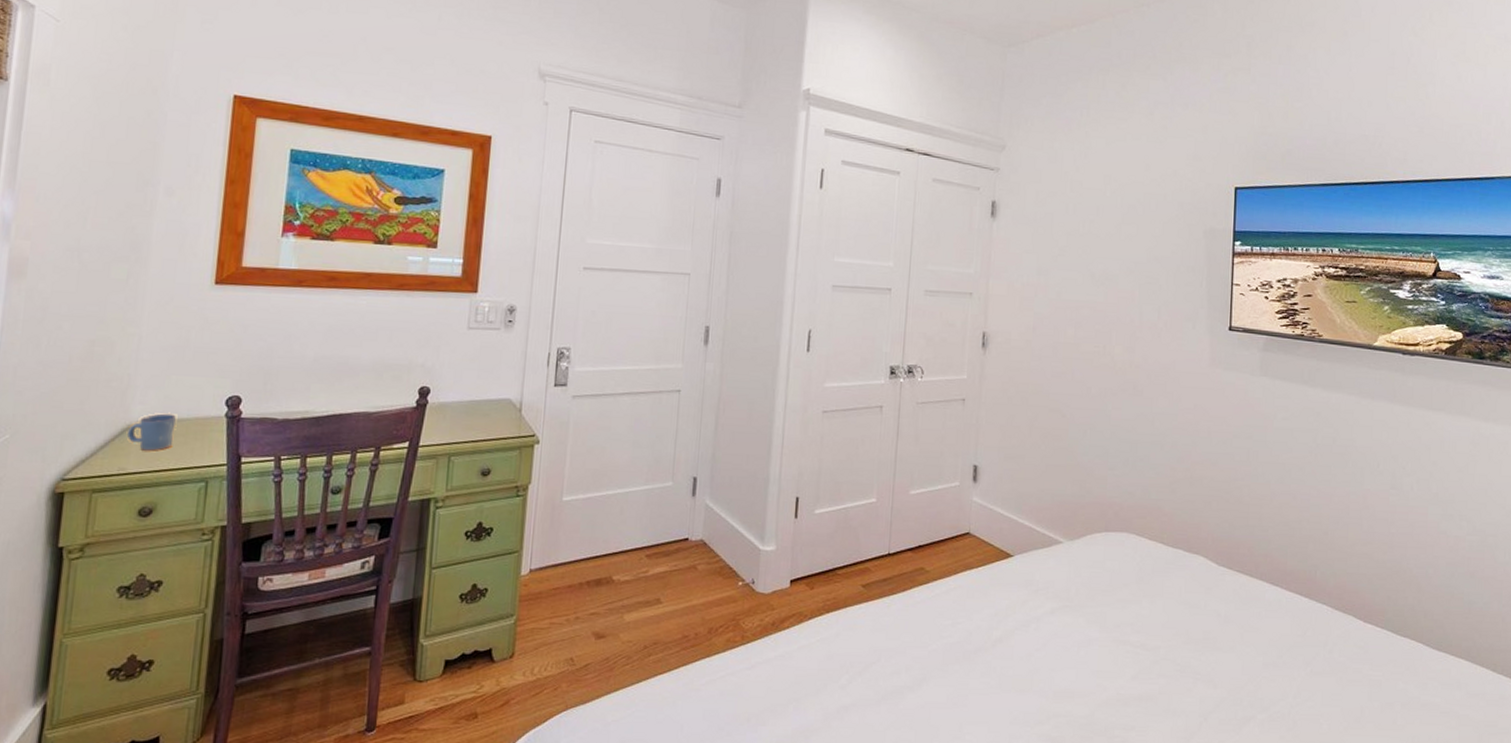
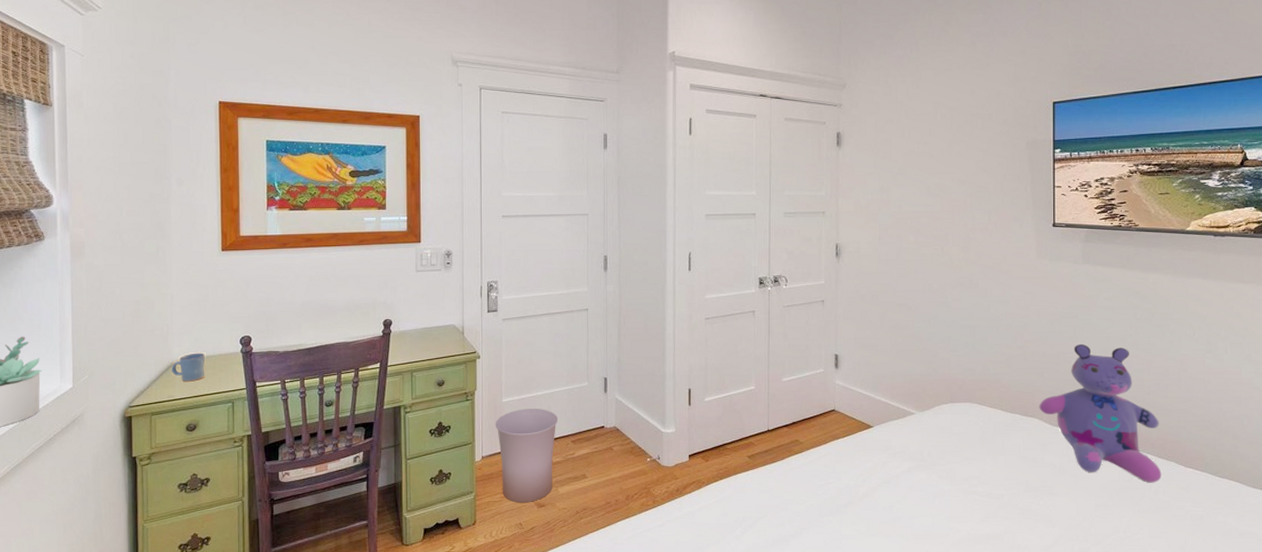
waste bin: none [551,511,632,631] -> present [496,409,558,502]
toy: none [1204,469,1338,640] -> present [1039,343,1162,483]

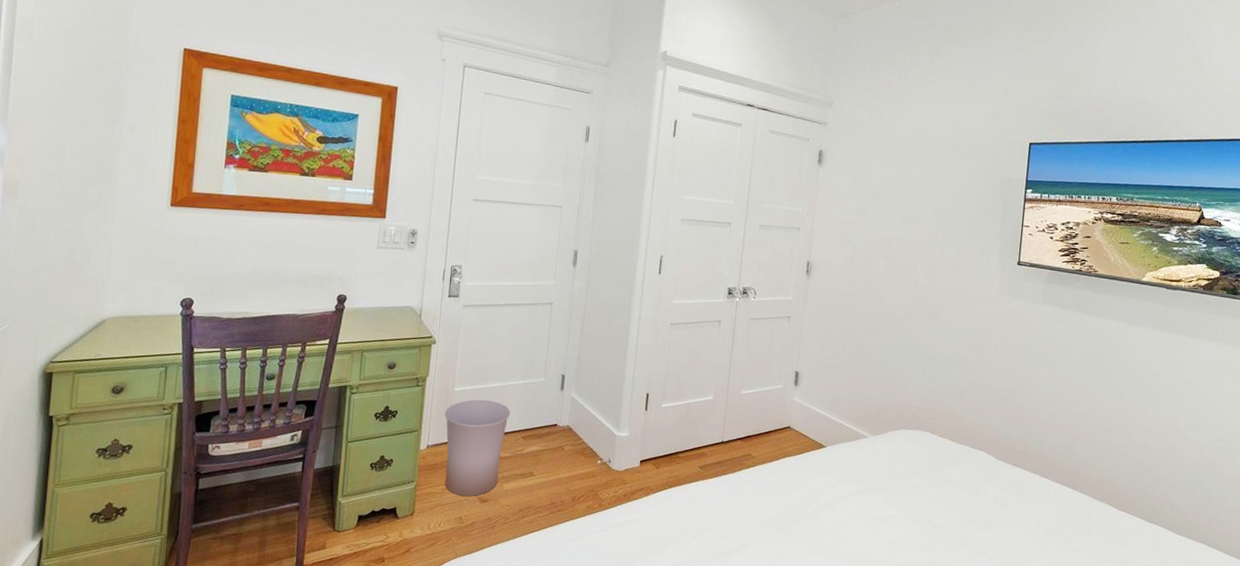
mug: present [172,352,205,382] -> none [102,311,141,341]
toy: present [1039,343,1162,483] -> none [987,381,1099,523]

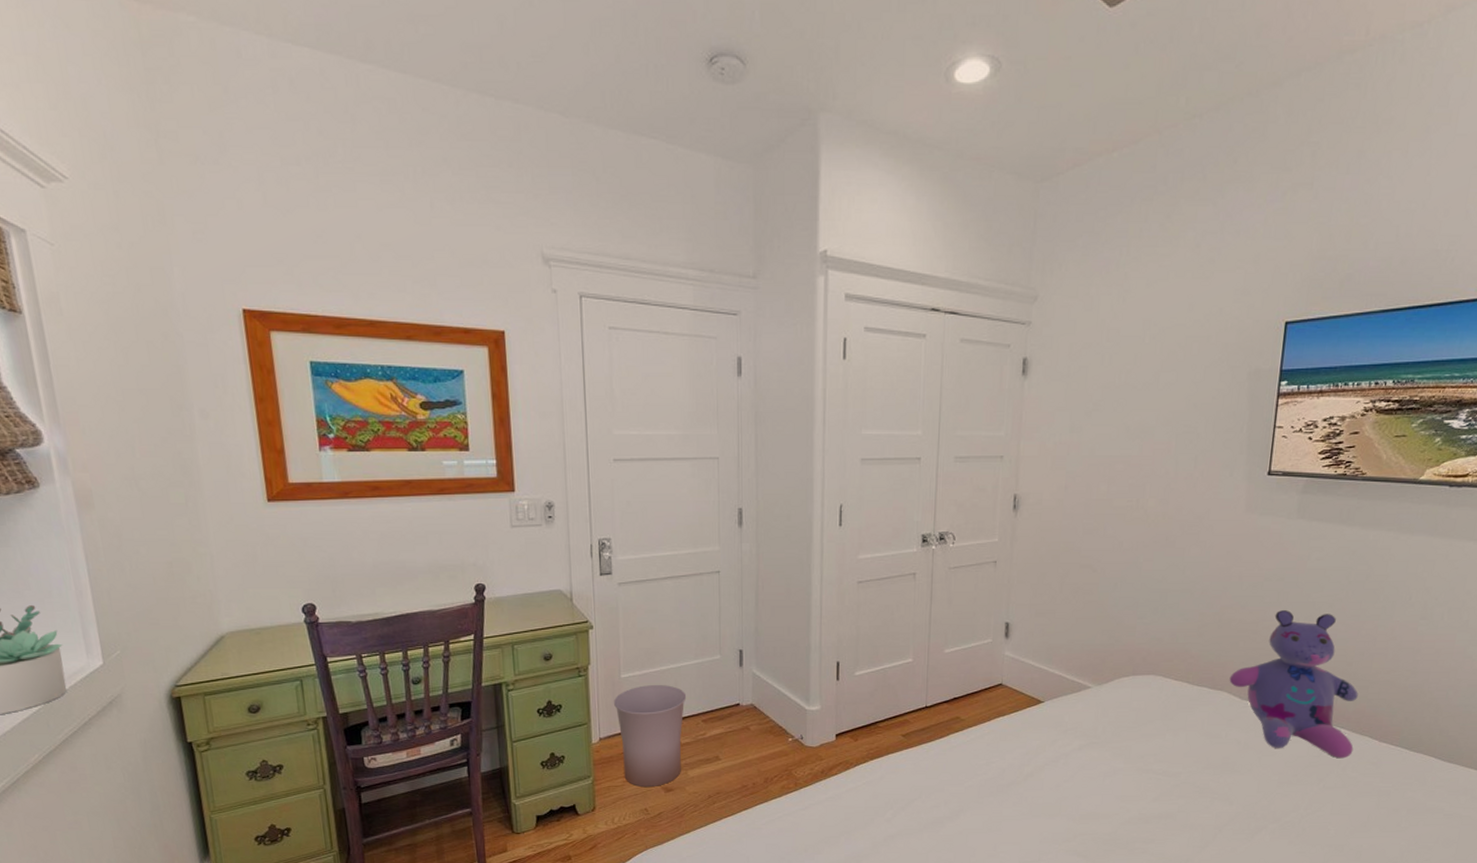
toy: none [987,381,1099,523] -> present [1229,609,1358,759]

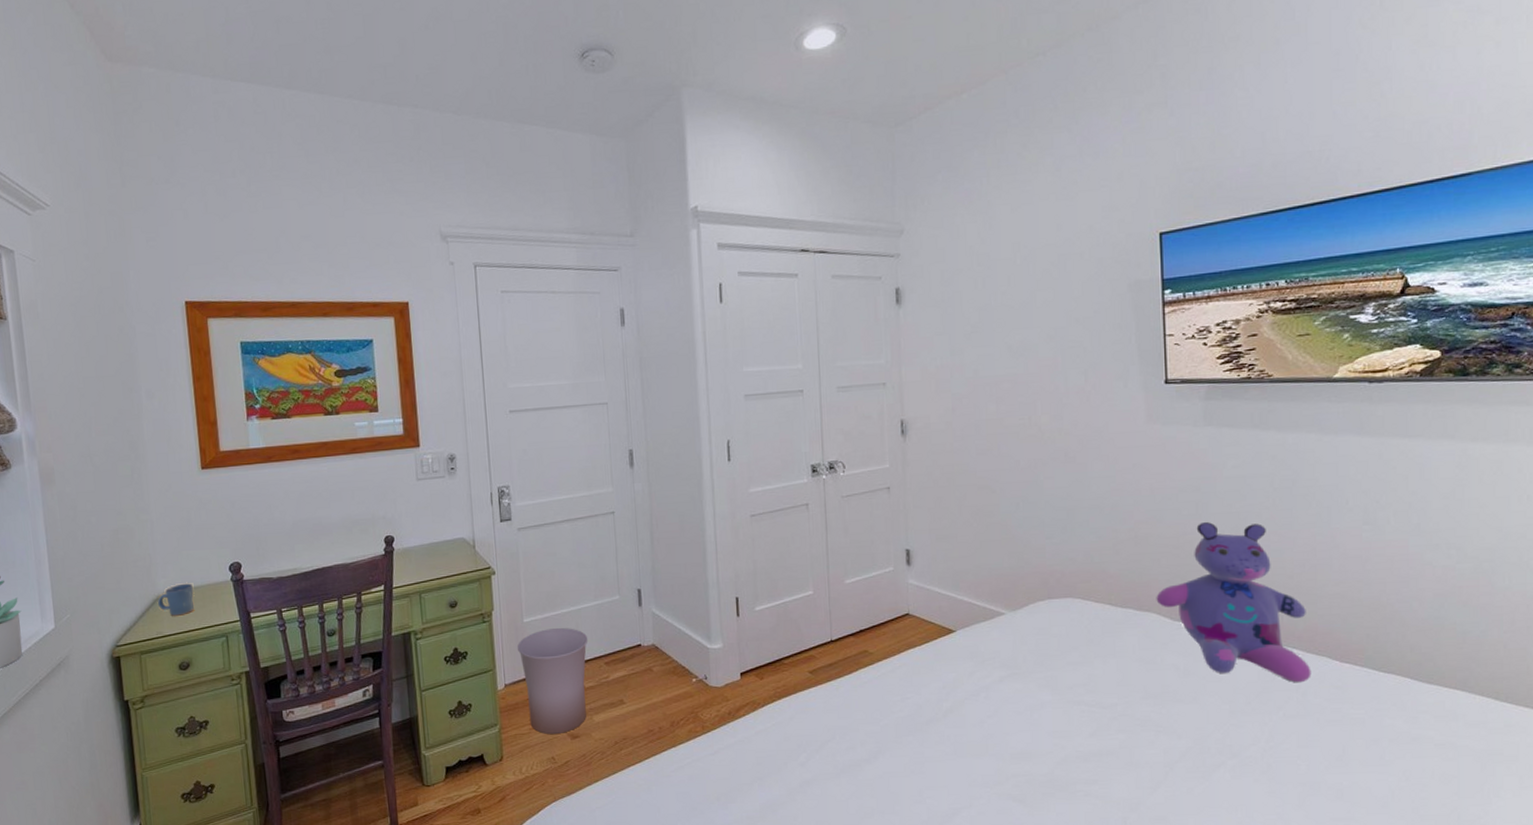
mug: none [222,623,264,657] -> present [158,583,194,616]

